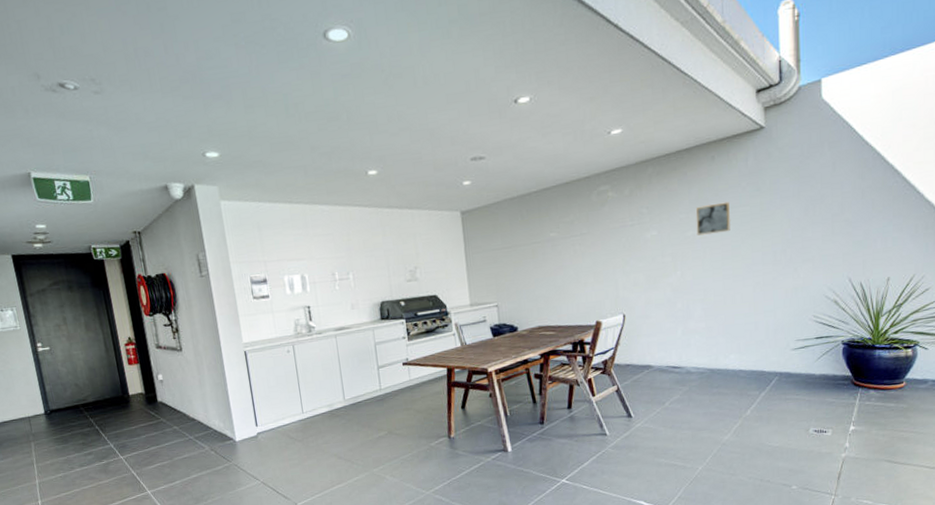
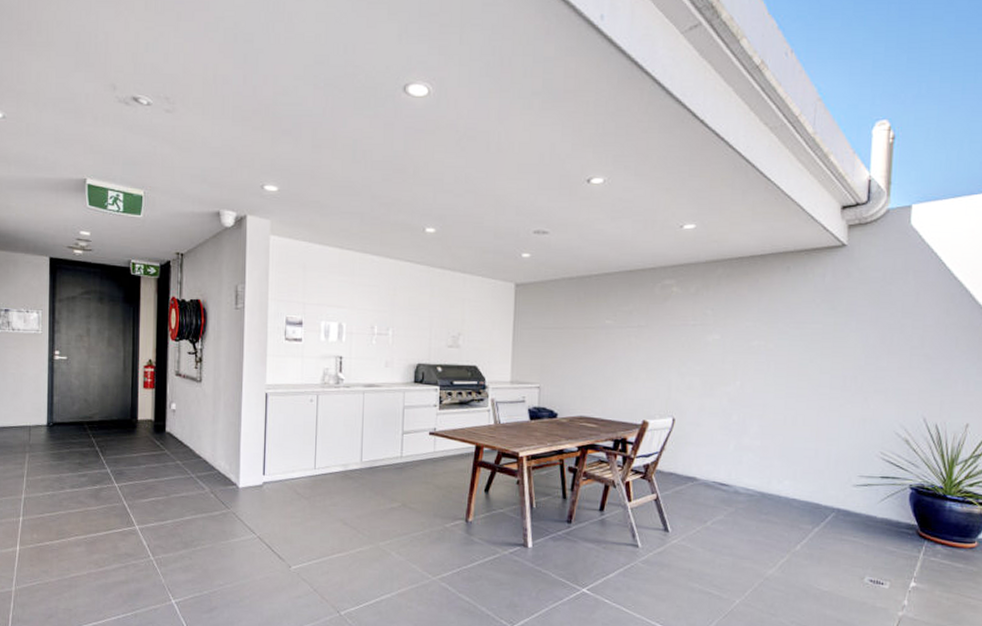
wall art: present [695,201,731,236] -> none [762,316,801,348]

